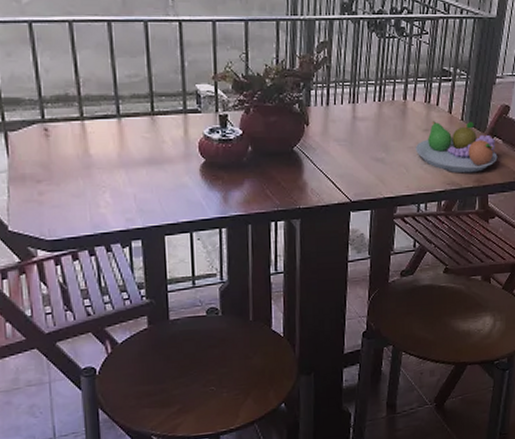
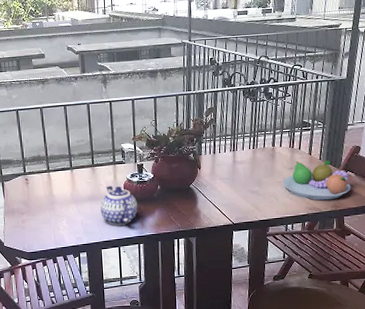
teapot: none [163,143,219,202] -> present [100,185,138,226]

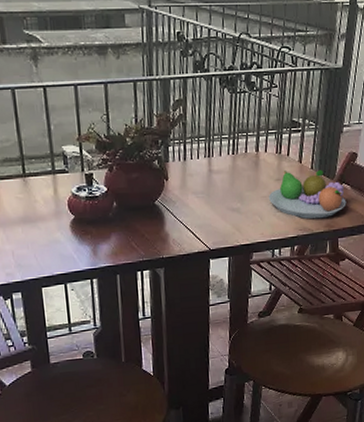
teapot: present [100,185,138,226] -> none [37,202,88,256]

